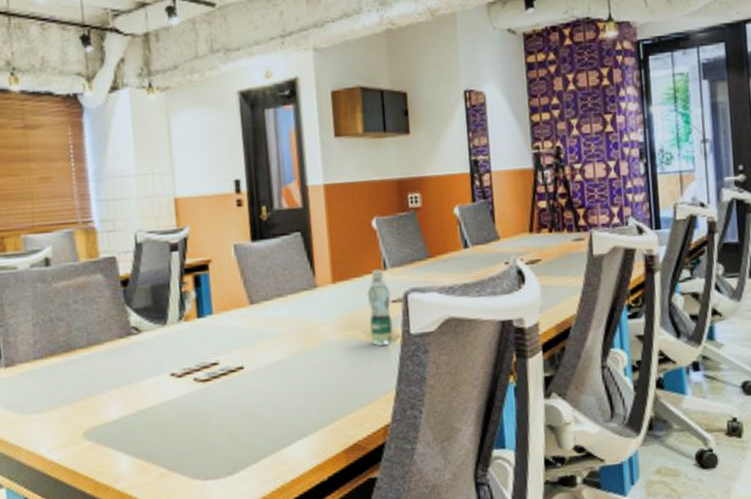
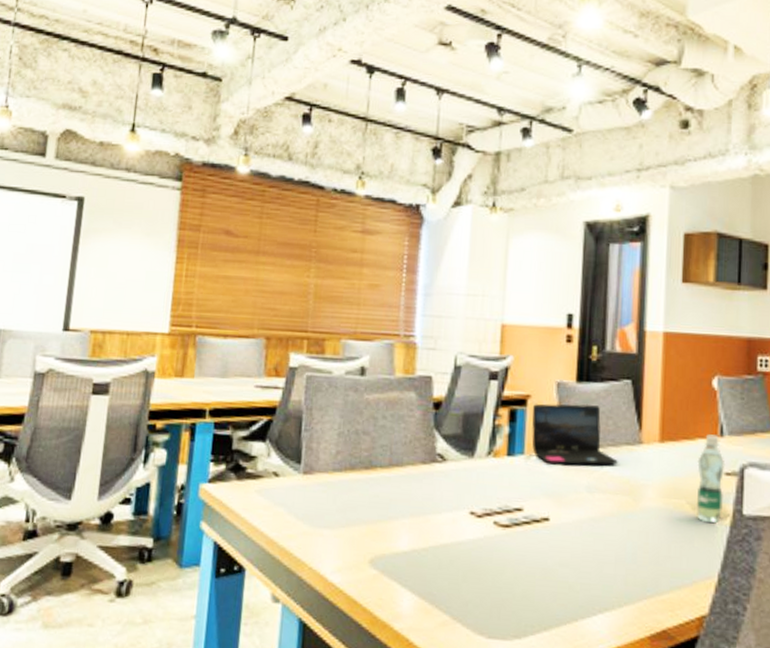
laptop: none [214,259,298,319] -> present [532,403,618,466]

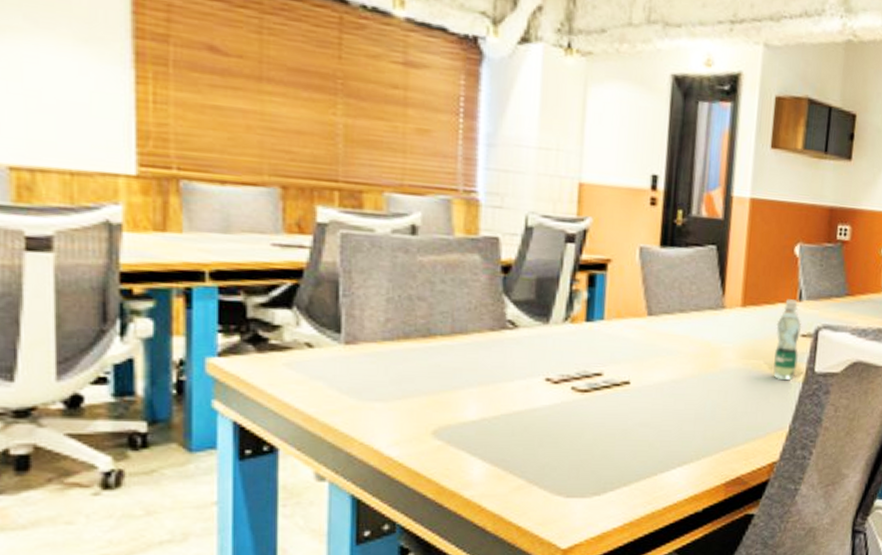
laptop: present [532,403,618,466] -> none [612,267,700,331]

